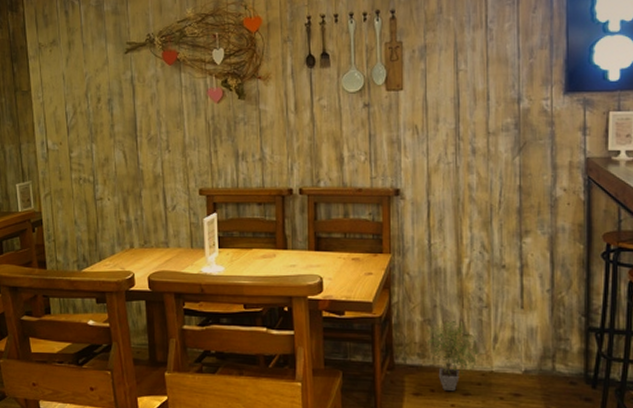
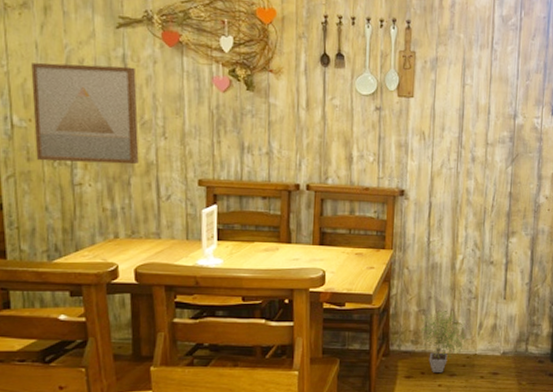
wall art: none [60,87,148,179] -> present [31,62,139,165]

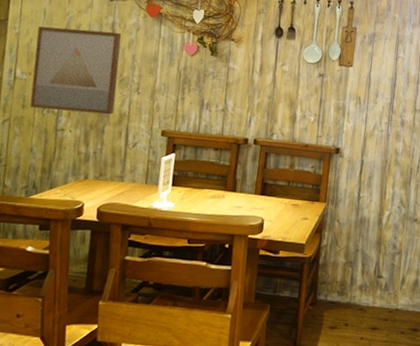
potted plant: present [419,311,467,374] -> none [346,264,390,326]

